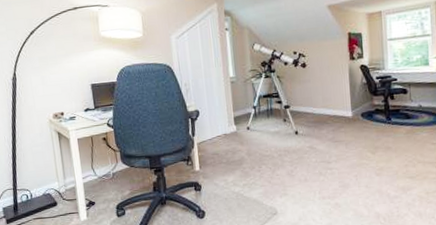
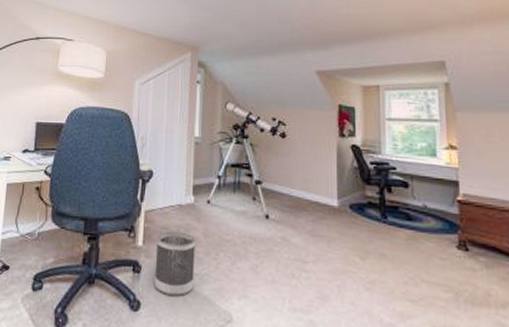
wastebasket: none [209,154,245,204] -> present [154,231,197,297]

